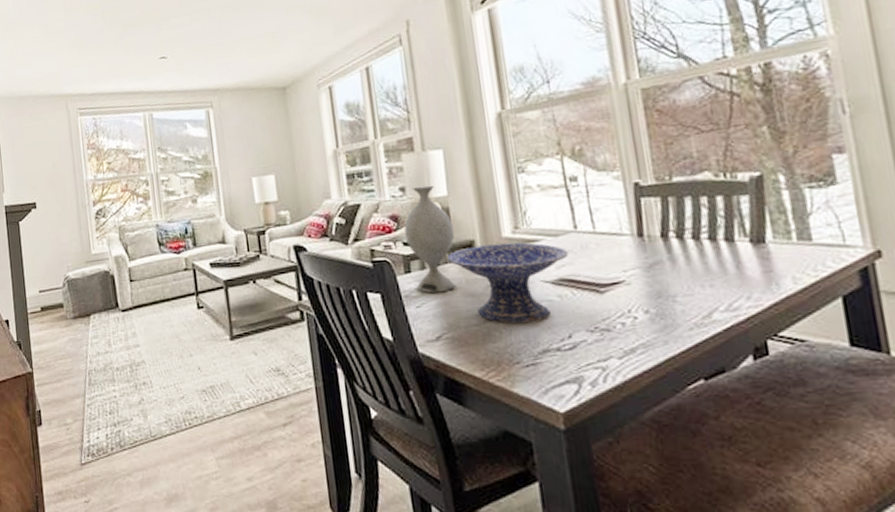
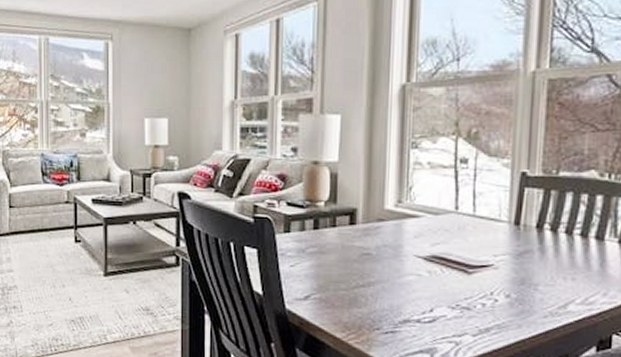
decorative vase: present [404,185,456,293] -> none [290,149,339,255]
decorative bowl: present [447,242,569,323] -> none [327,214,445,293]

